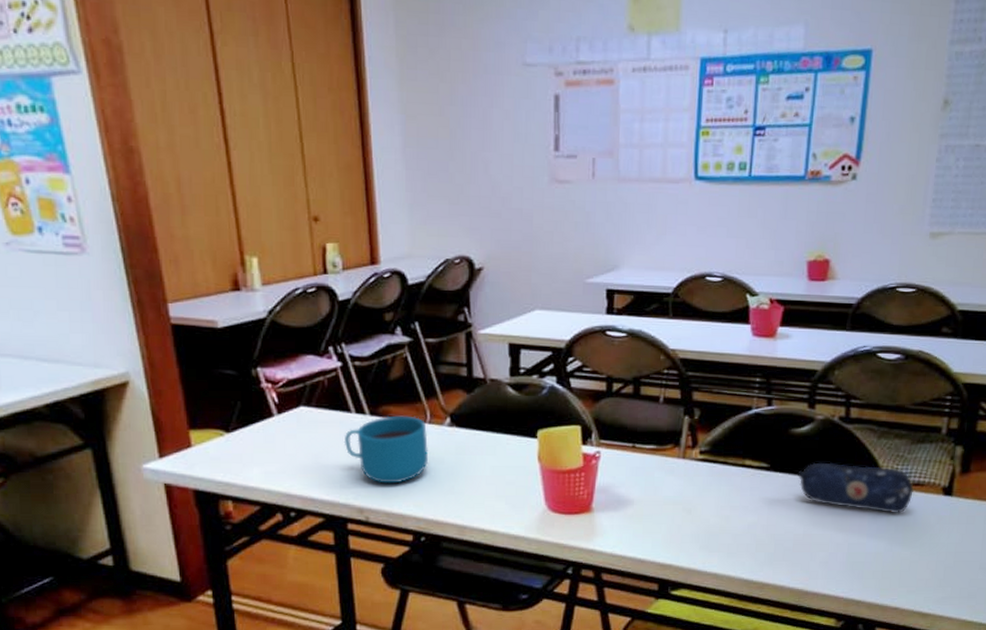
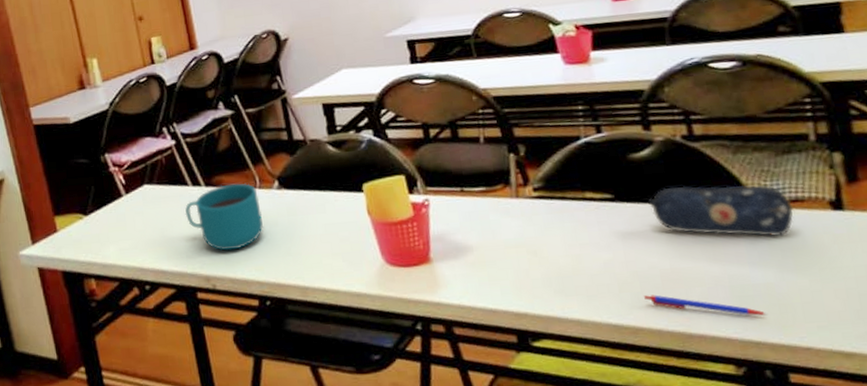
pen: none [776,556,871,579] -> present [644,295,767,316]

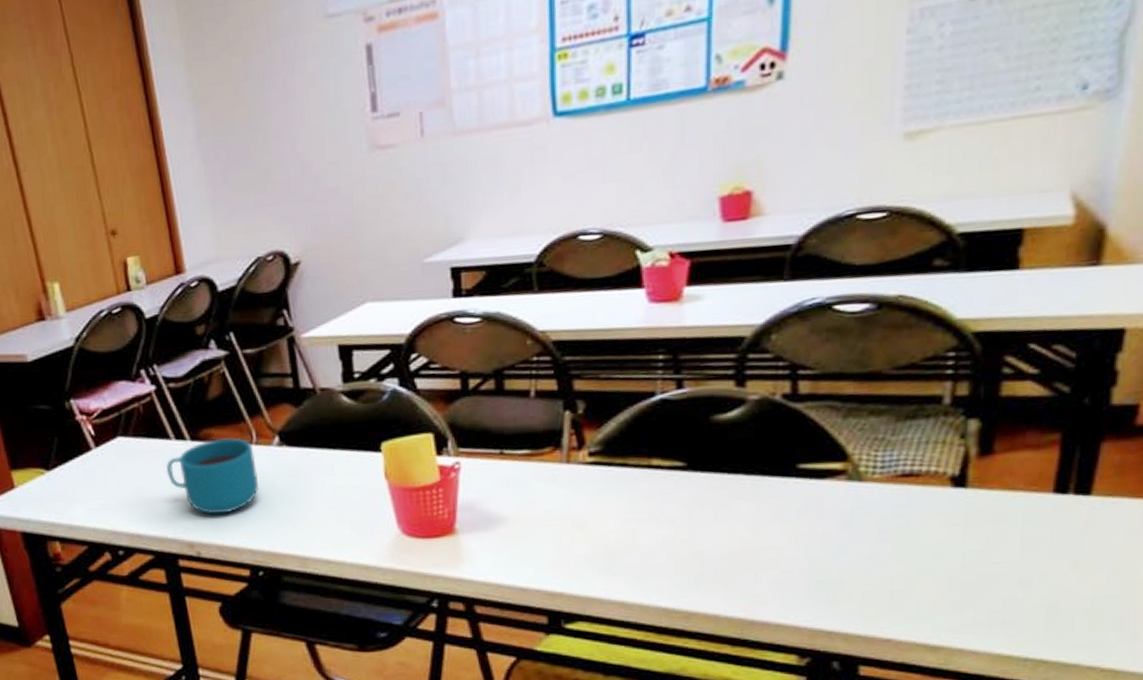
pen: present [644,295,767,316] -> none [704,577,847,604]
pencil case: present [648,184,794,237] -> none [727,454,906,516]

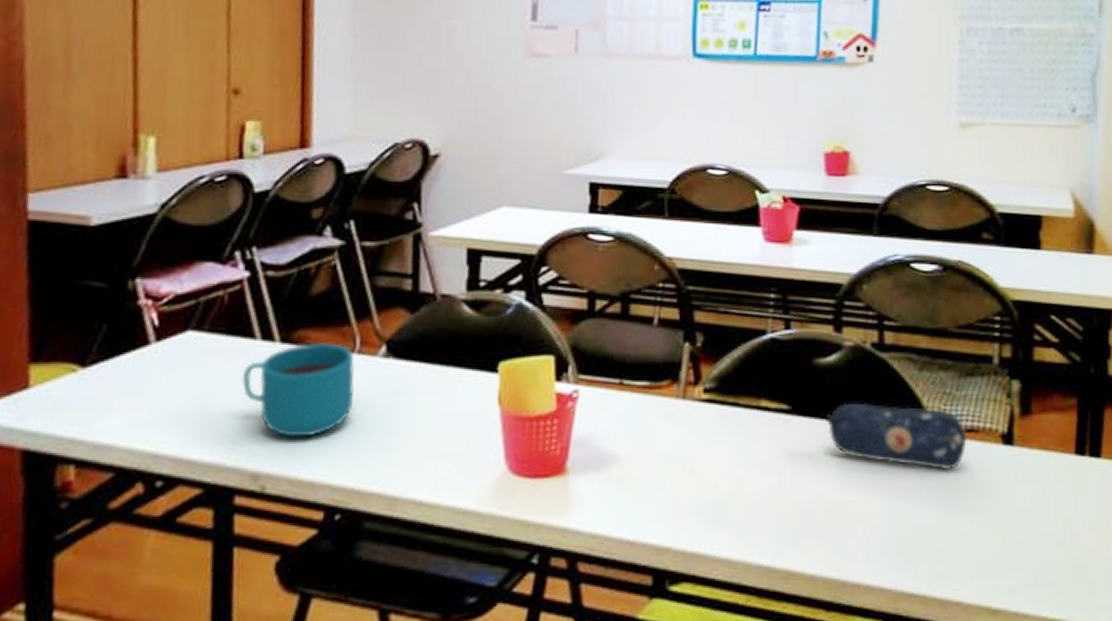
pencil case: none [727,454,906,516] -> present [826,402,968,471]

